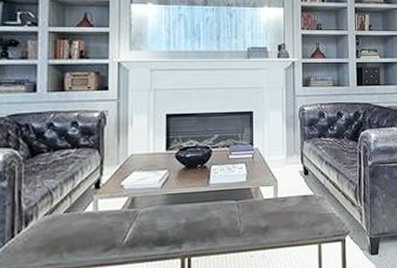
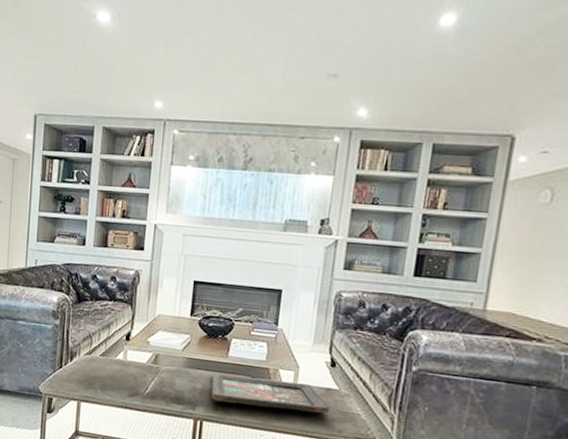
decorative tray: none [195,196,309,233] -> present [211,373,330,414]

